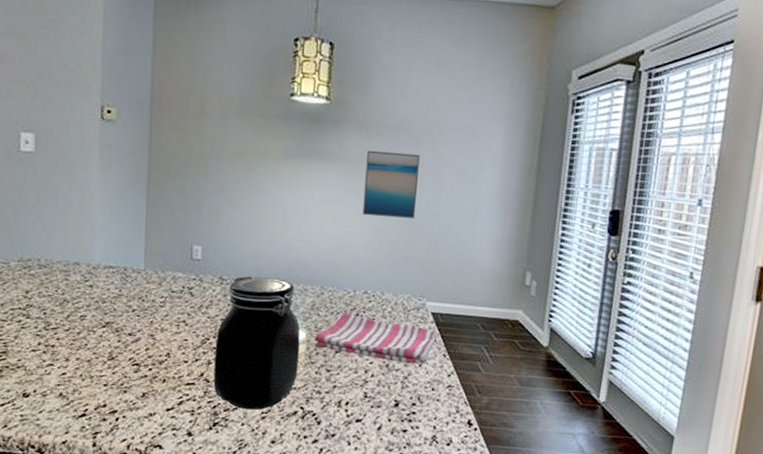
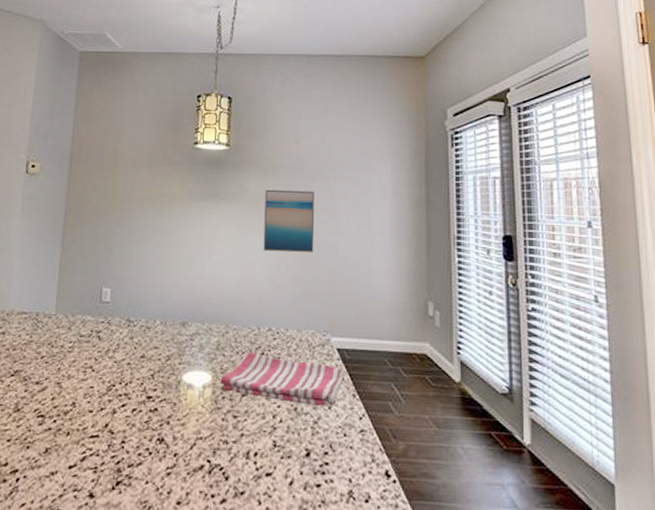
jar: present [213,276,300,410] -> none [118,317,206,465]

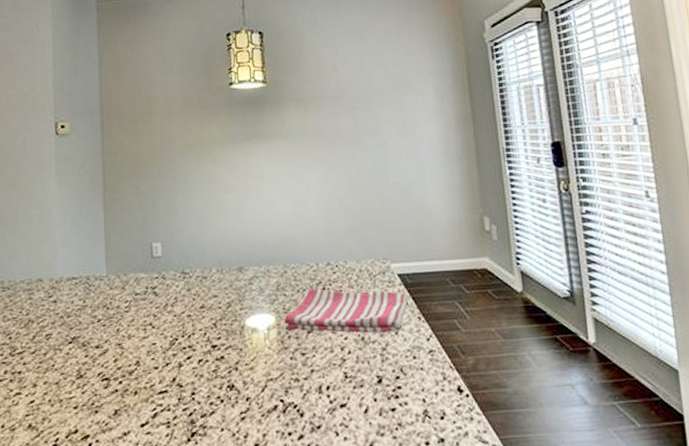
wall art: present [263,189,315,253] -> none [308,119,365,186]

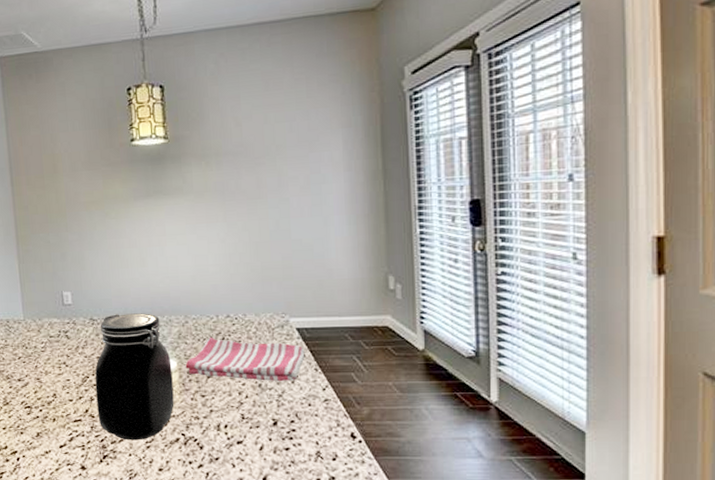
jar: none [184,263,272,412] -> present [95,313,175,441]

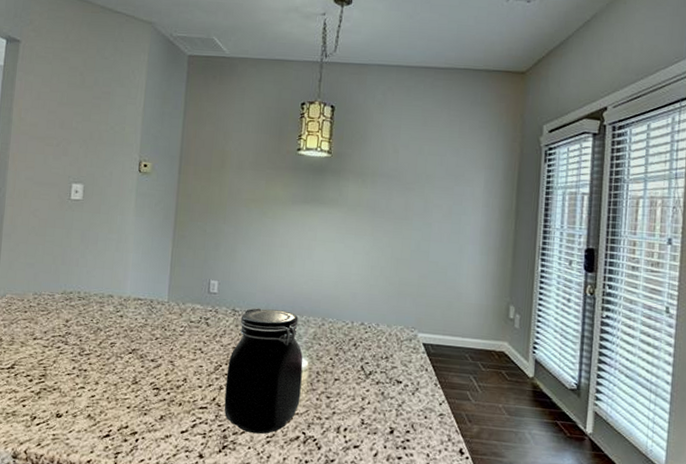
dish towel: present [185,337,305,381] -> none [316,341,428,393]

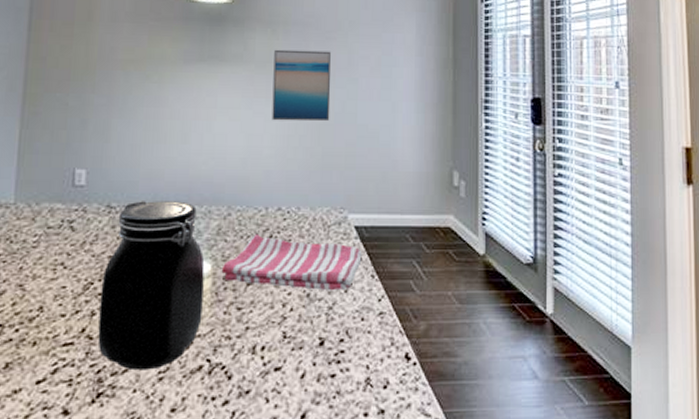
dish towel: none [316,341,428,393] -> present [221,233,362,290]
wall art: none [359,196,410,257] -> present [272,49,331,122]

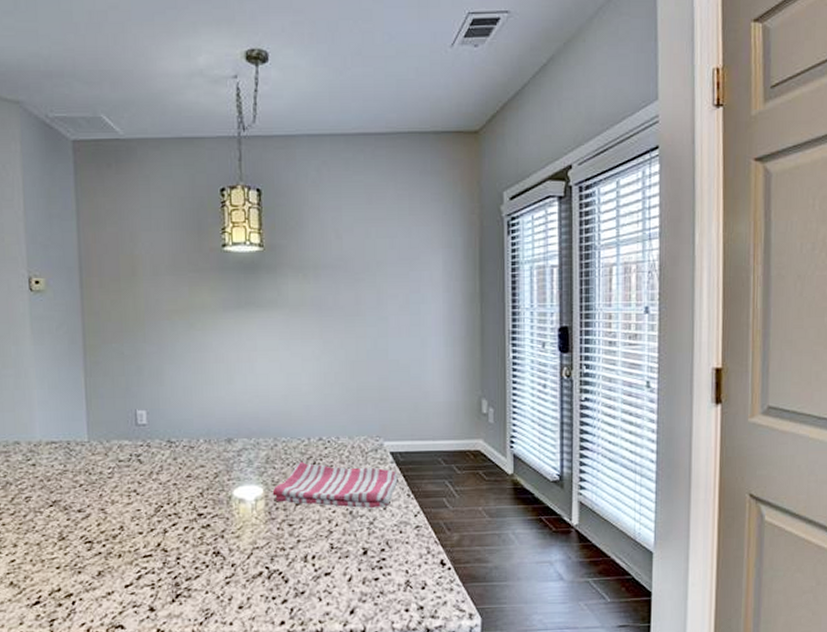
jar: present [97,201,205,371] -> none [170,435,259,576]
wall art: present [272,49,331,122] -> none [307,292,363,360]

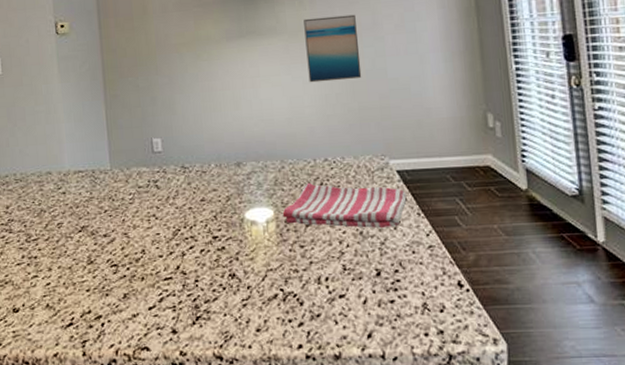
wall art: none [307,292,363,360] -> present [303,14,362,83]

